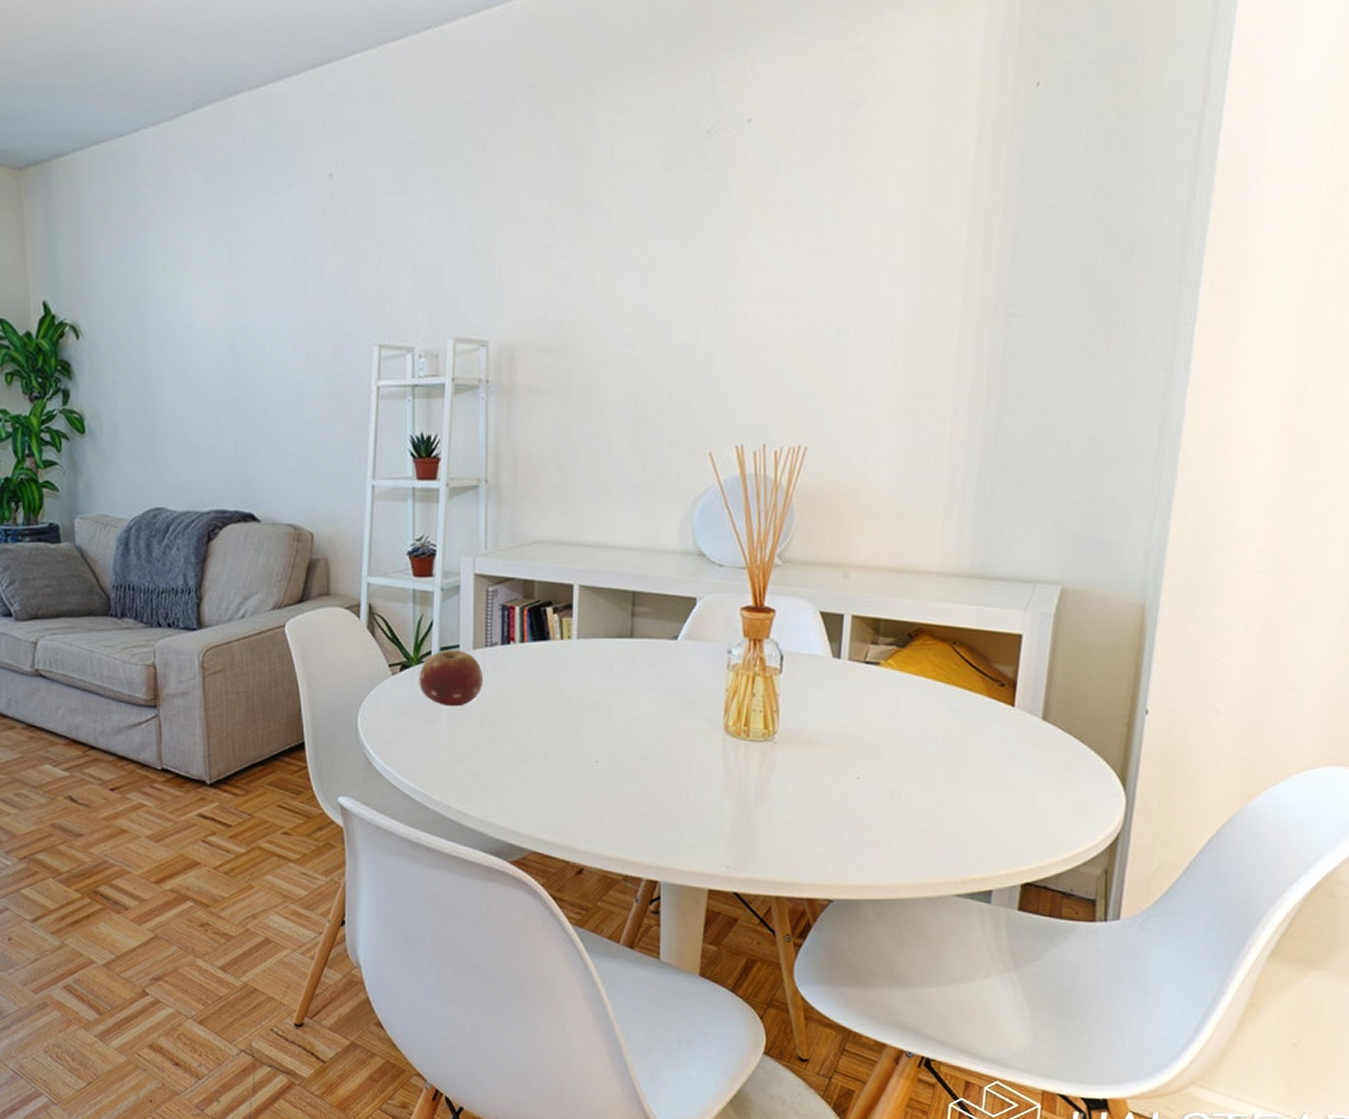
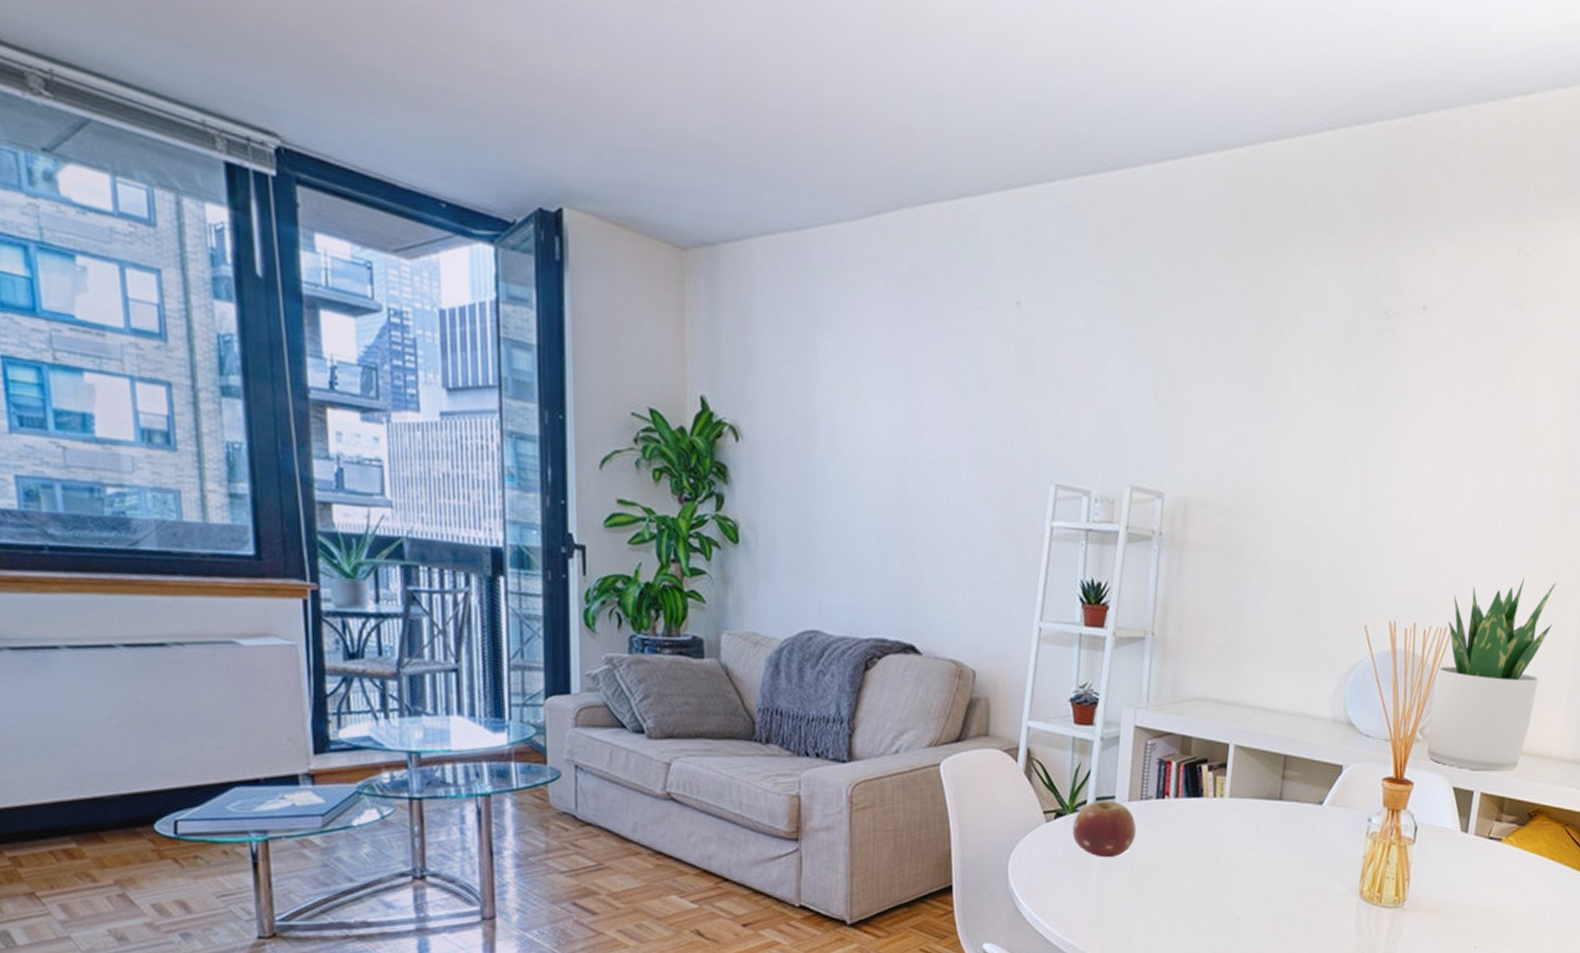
planter: none [787,386,922,593] -> present [1427,578,1557,773]

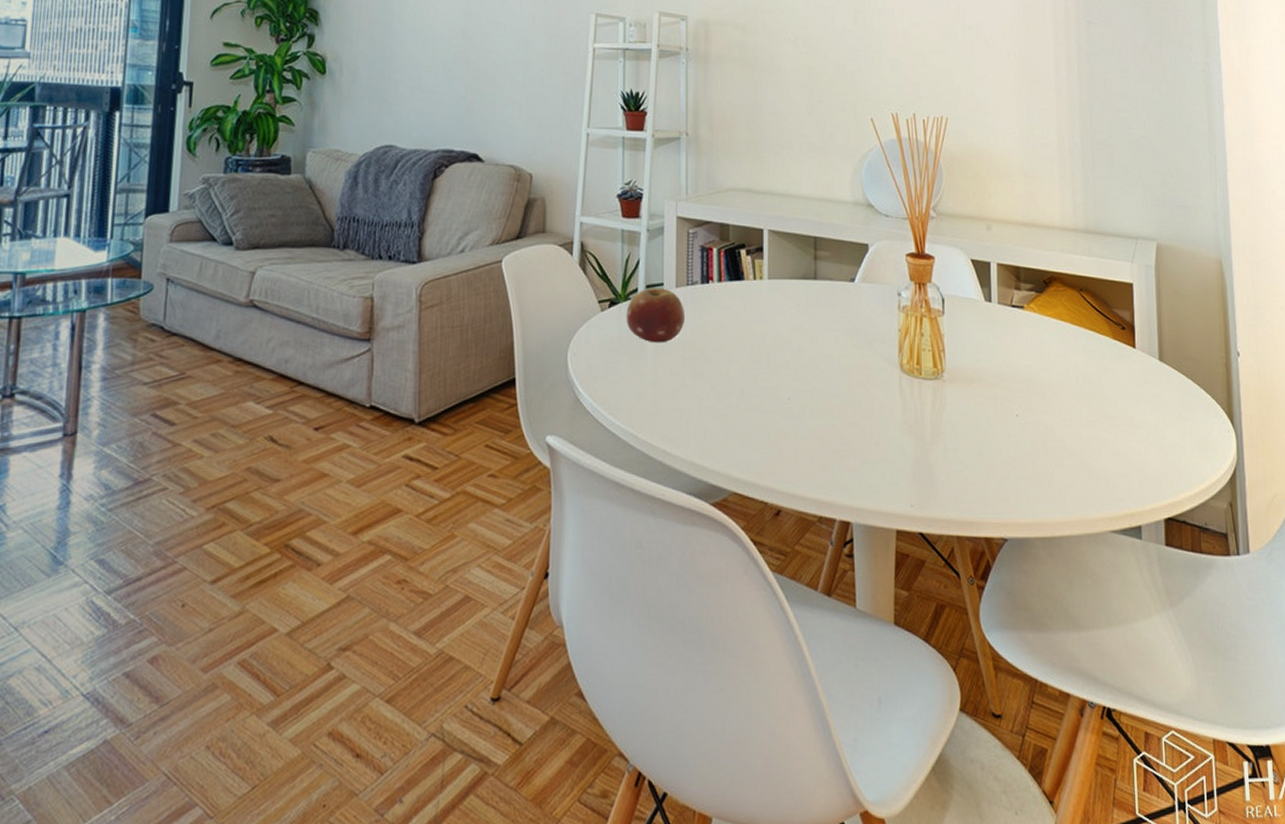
planter: present [1427,578,1557,773] -> none [939,71,1034,244]

